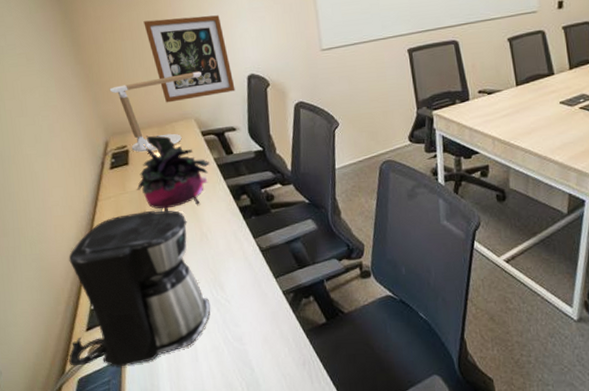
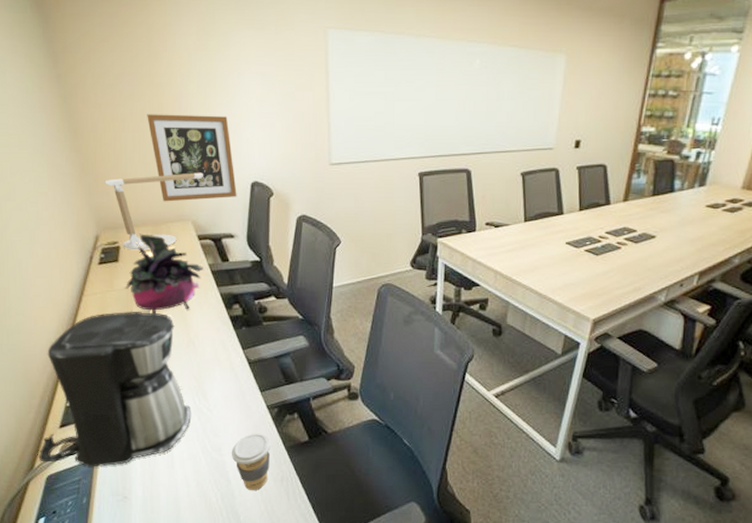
coffee cup: none [252,319,291,377] -> present [231,433,271,490]

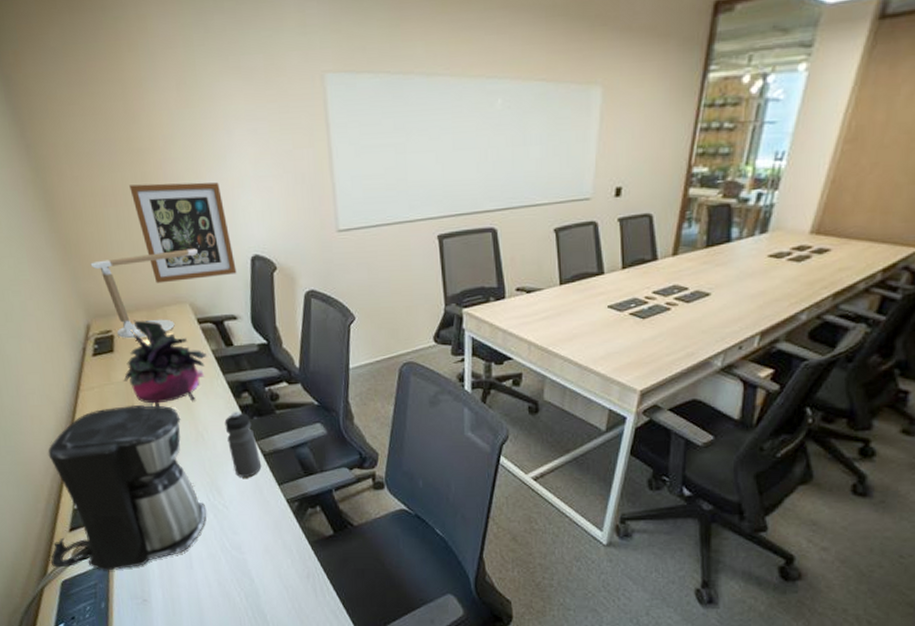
water bottle: none [215,322,246,383] -> present [224,412,262,477]
coffee cup: present [231,433,271,490] -> none [252,529,294,588]

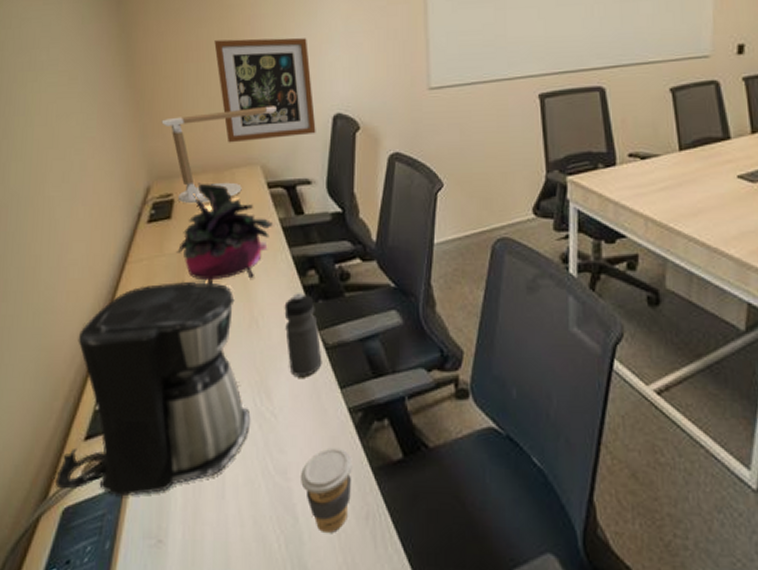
coffee cup: none [252,529,294,588] -> present [300,447,352,533]

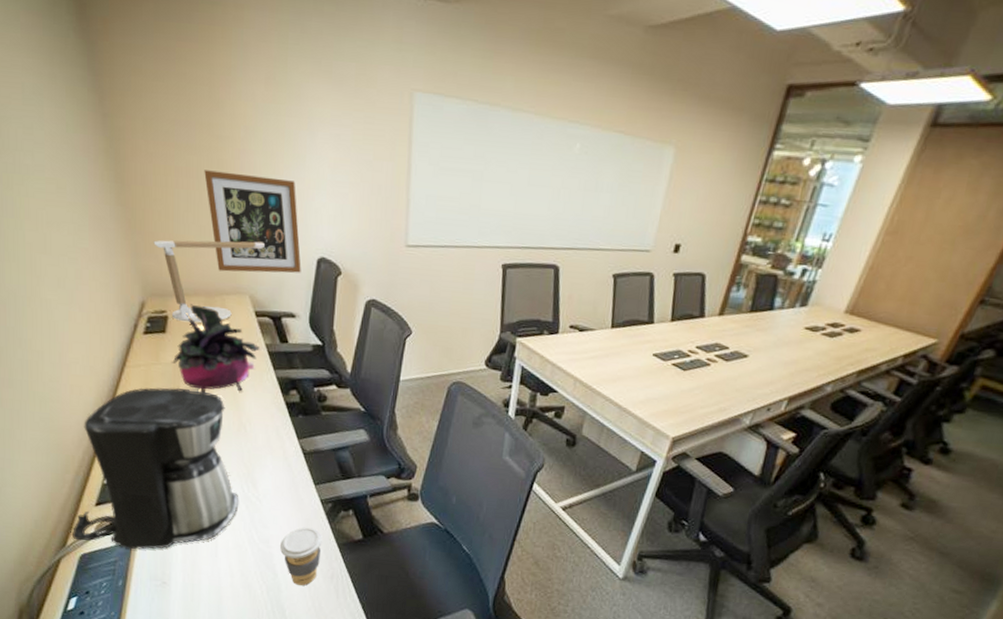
water bottle: present [284,293,322,376] -> none [269,407,301,473]

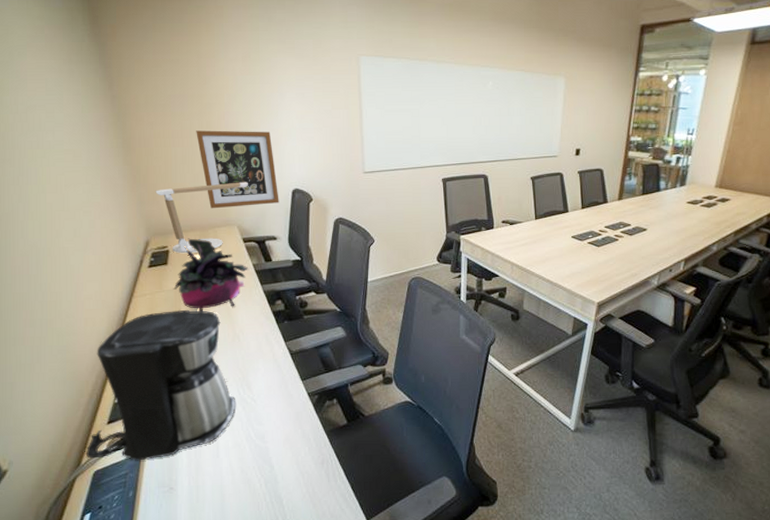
coffee cup: present [279,527,322,586] -> none [274,419,312,474]

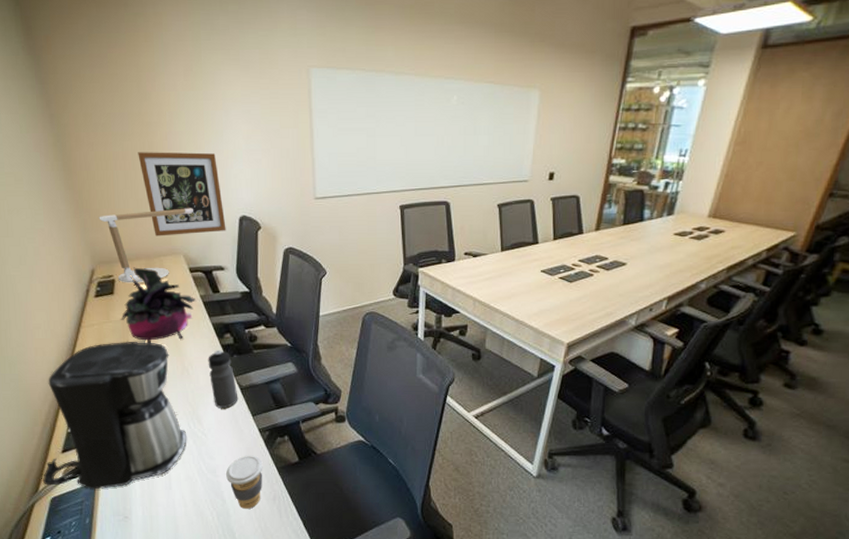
water bottle: none [259,317,288,373] -> present [208,350,238,408]
coffee cup: none [274,419,312,474] -> present [225,455,263,509]

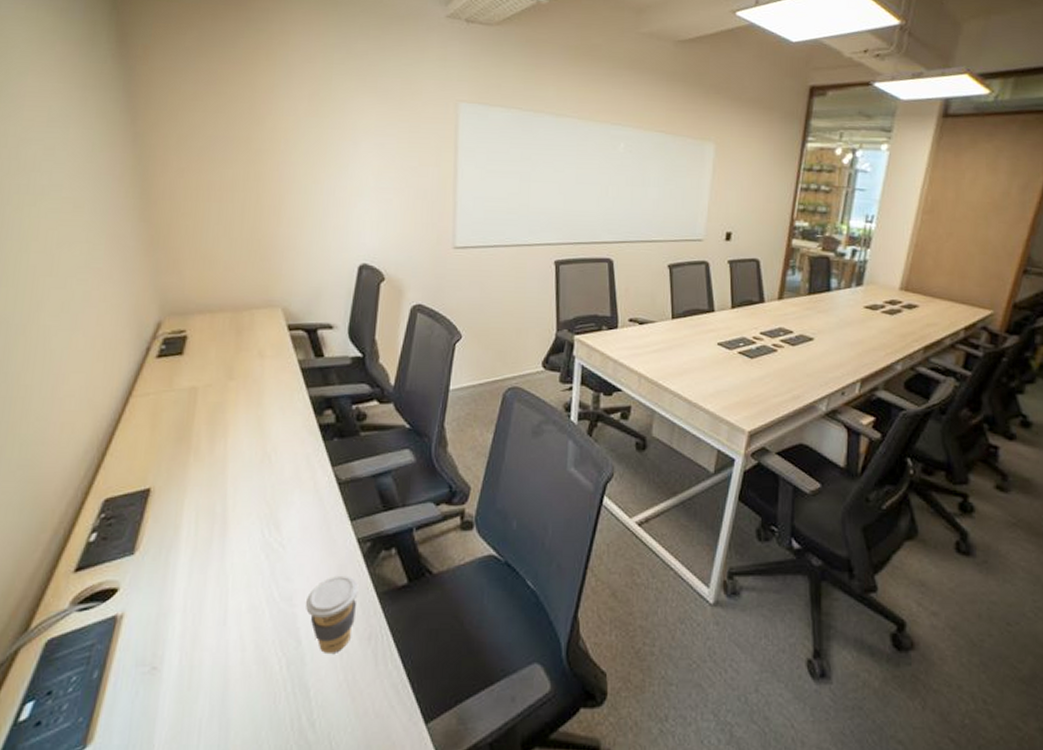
coffee maker: present [43,342,186,490] -> none [39,417,257,627]
desk lamp: present [99,208,193,283] -> none [177,251,301,342]
potted plant: present [121,267,197,344] -> none [187,321,293,421]
wall art: present [138,152,226,237] -> none [239,182,341,285]
water bottle: present [208,350,238,408] -> none [298,431,334,509]

